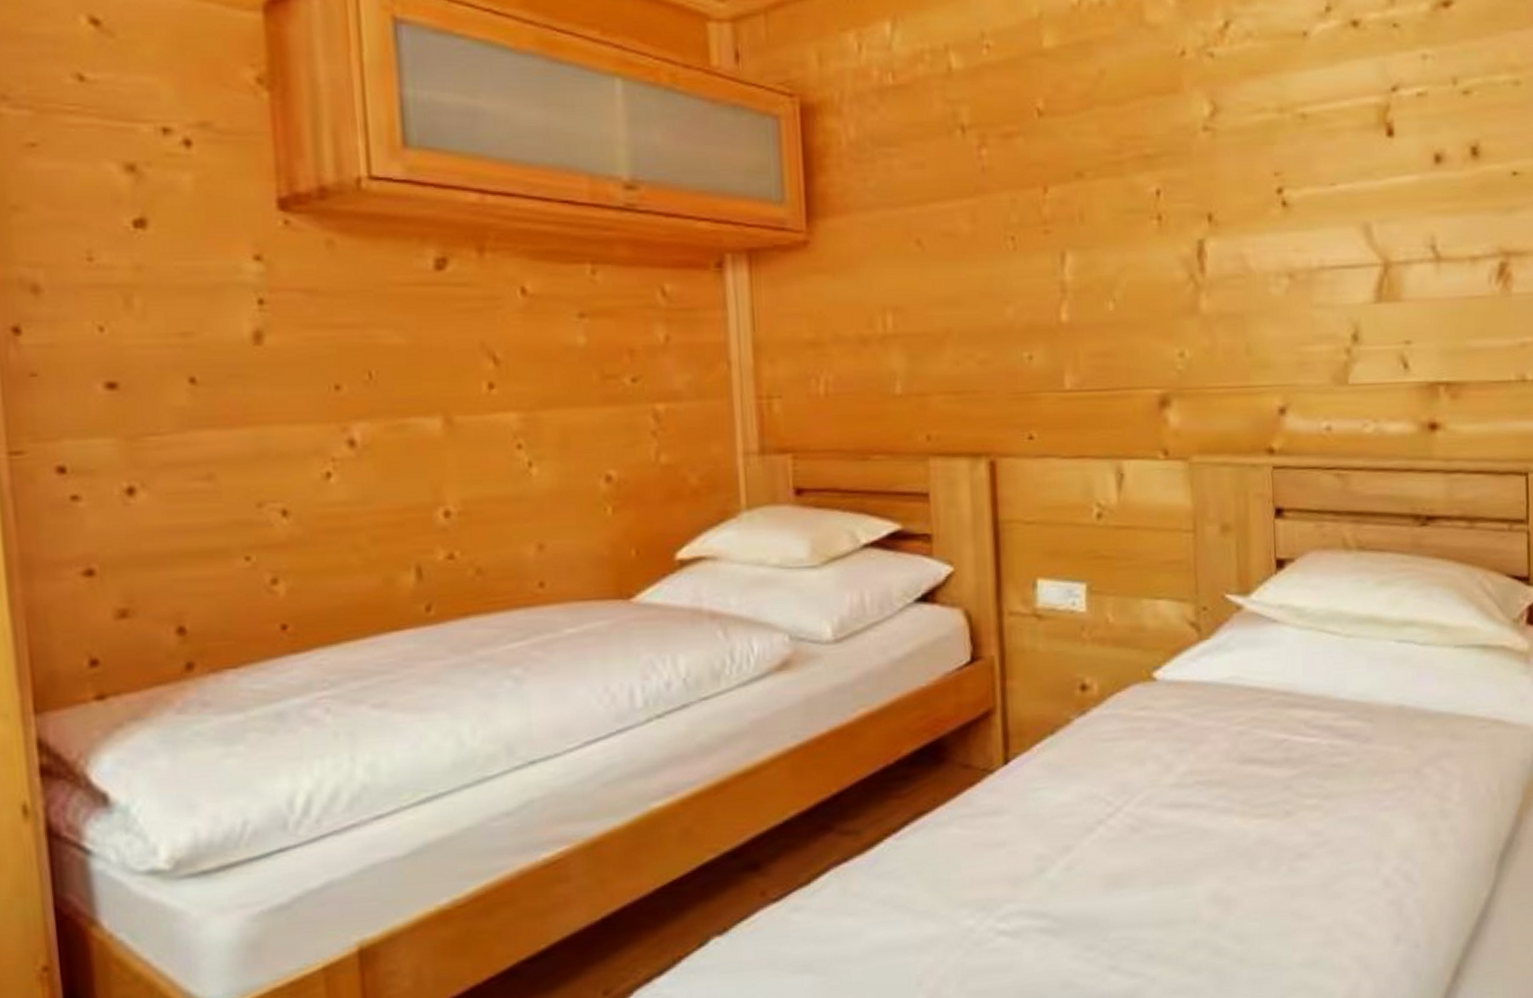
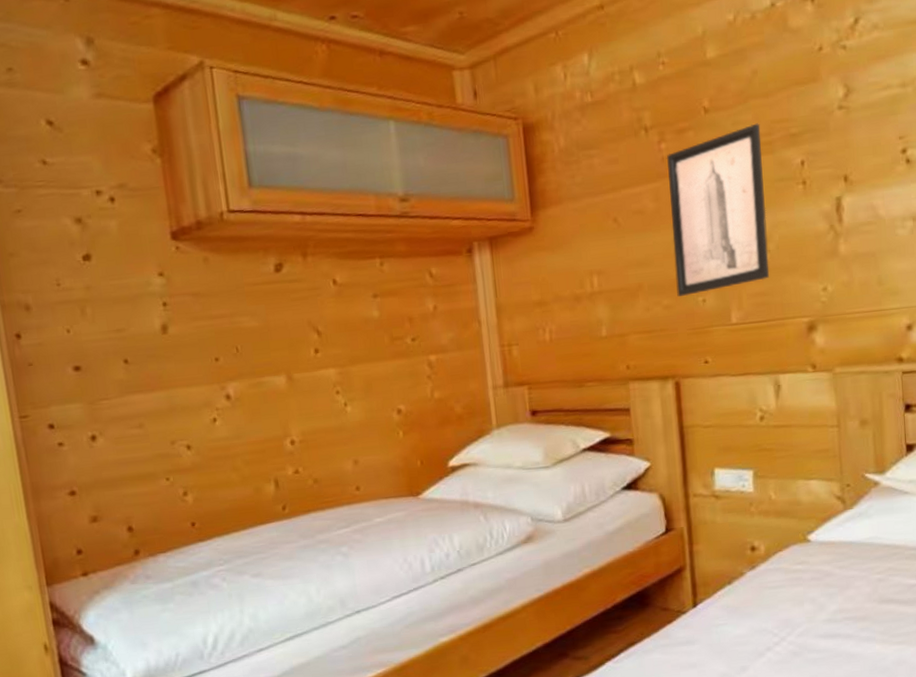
wall art: none [987,136,1114,349] -> present [666,123,770,297]

